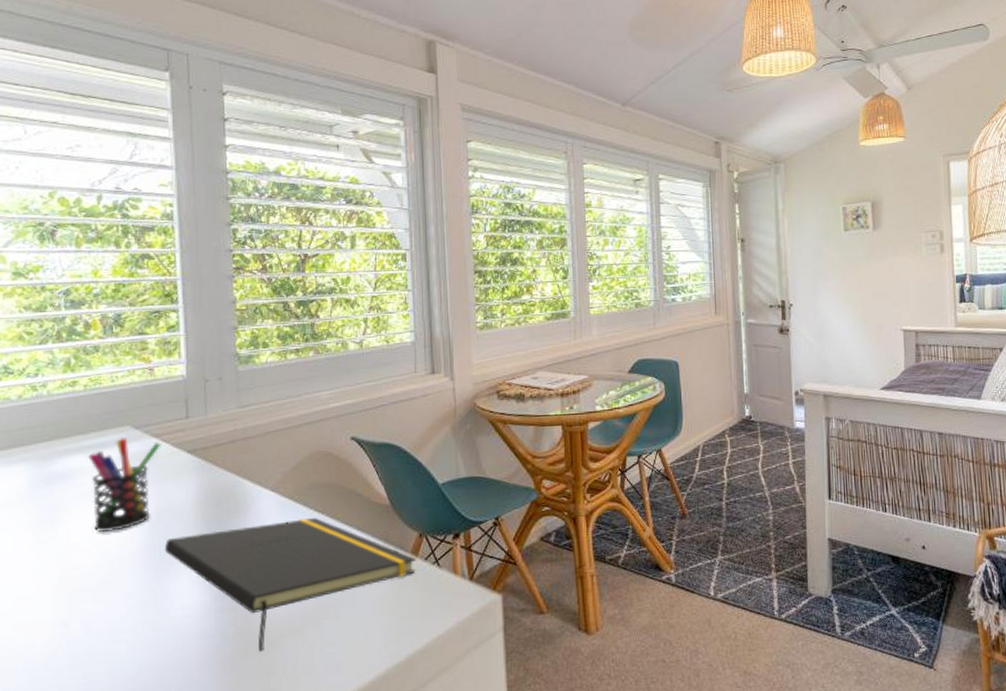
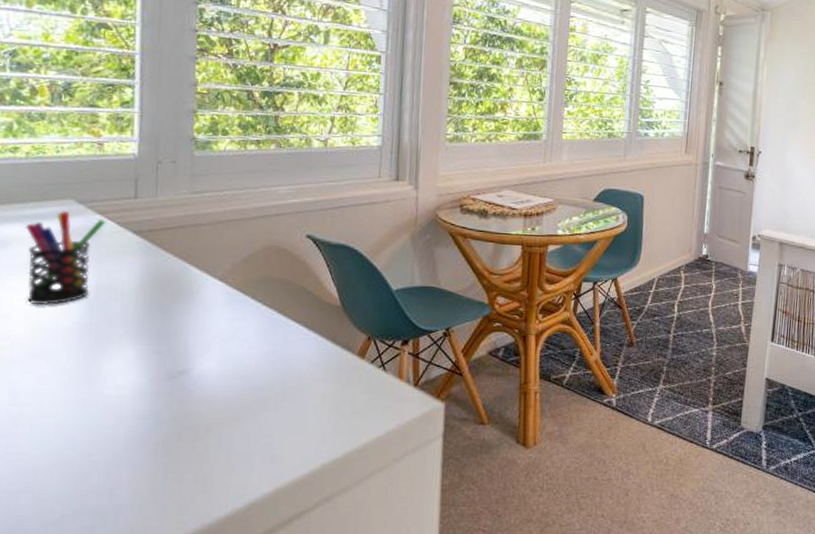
notepad: present [164,517,417,652] -> none [101,310,363,437]

